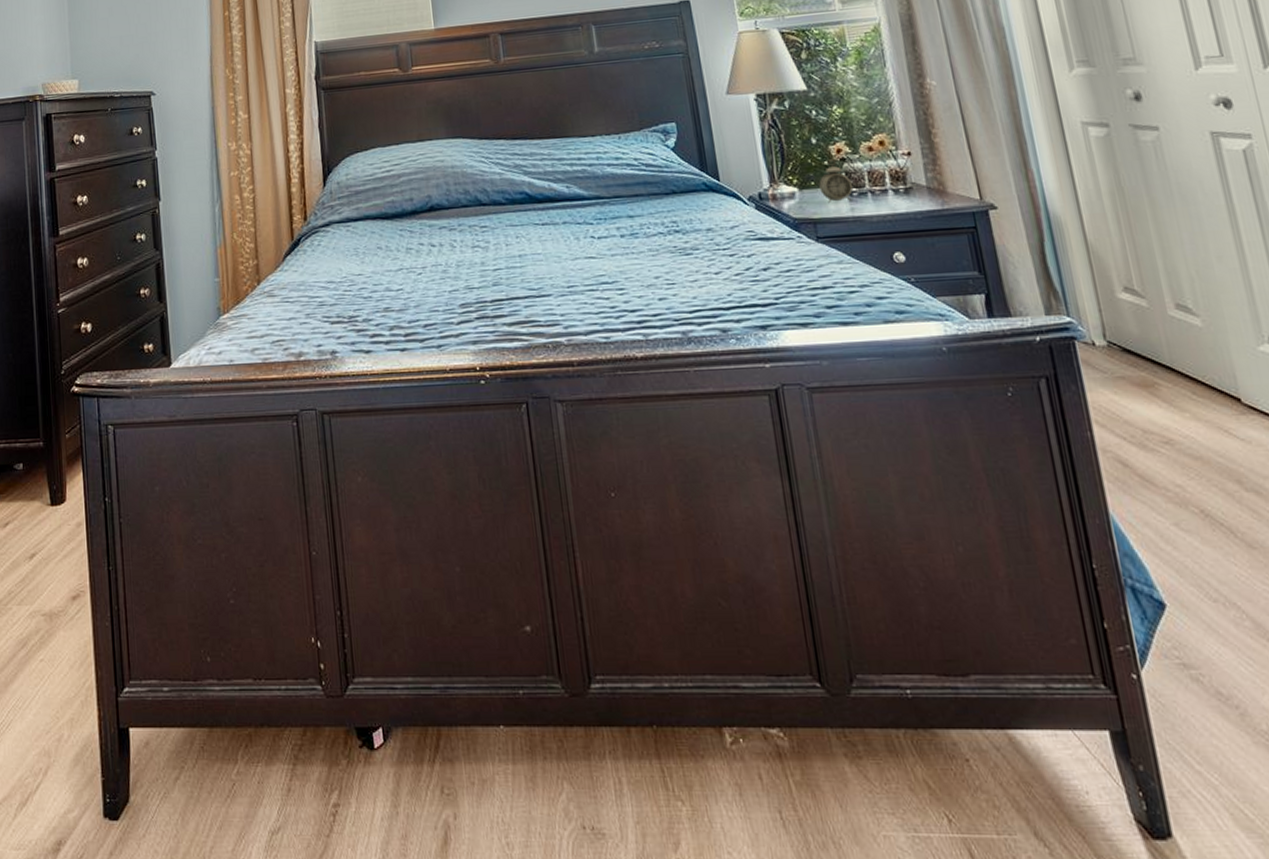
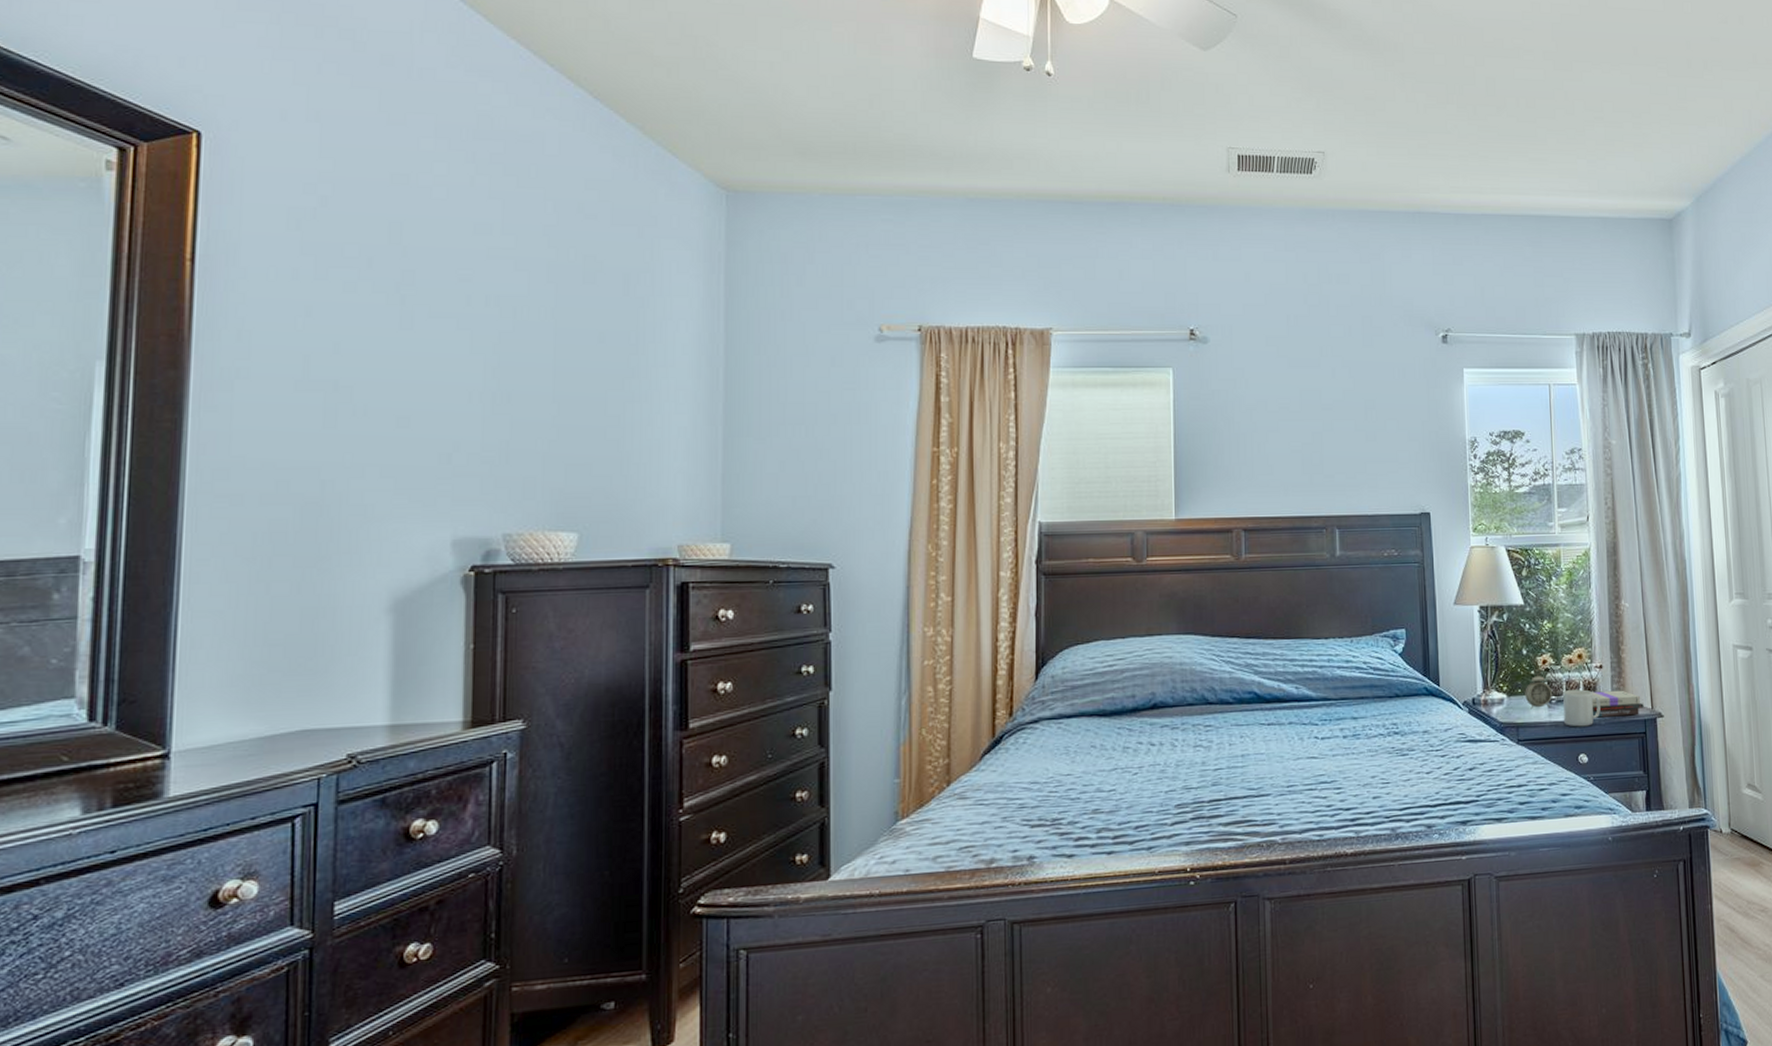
mug: none [865,180,915,222] -> present [1562,689,1601,727]
books: none [901,179,970,211] -> present [1592,690,1644,718]

